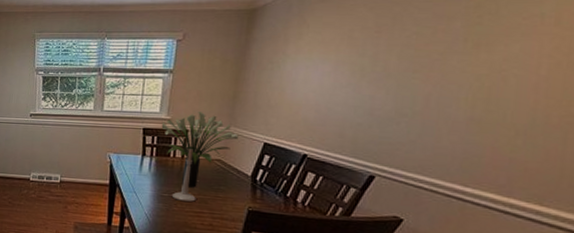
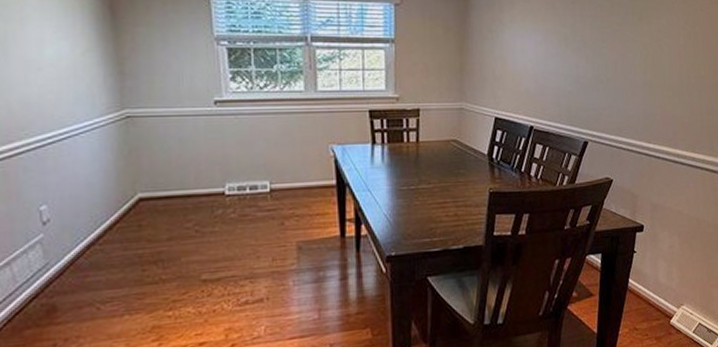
flower arrangement: present [161,112,239,188] -> none [389,87,471,175]
candlestick: present [171,149,196,203] -> none [411,130,437,194]

